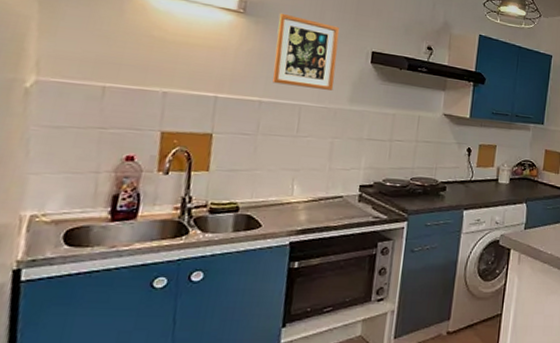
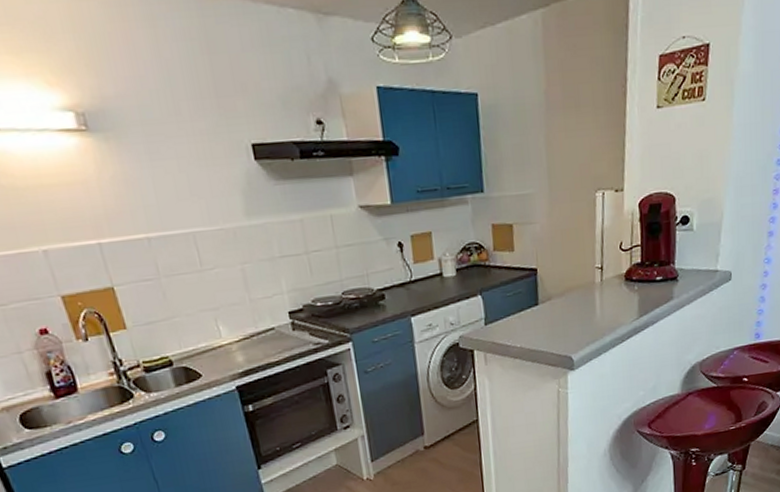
picture frame: present [272,13,340,91] -> none [127,118,223,213]

